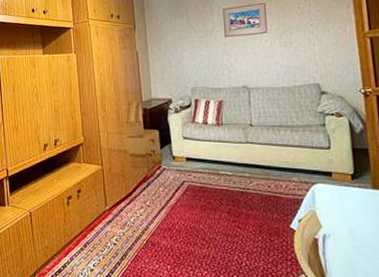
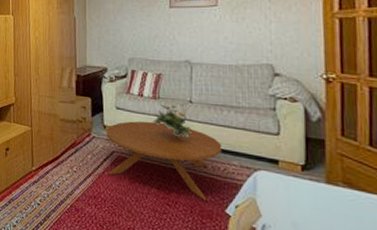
coffee table: none [175,148,283,219] -> present [106,121,222,201]
flowering plant: none [218,130,254,161] -> present [152,104,191,138]

